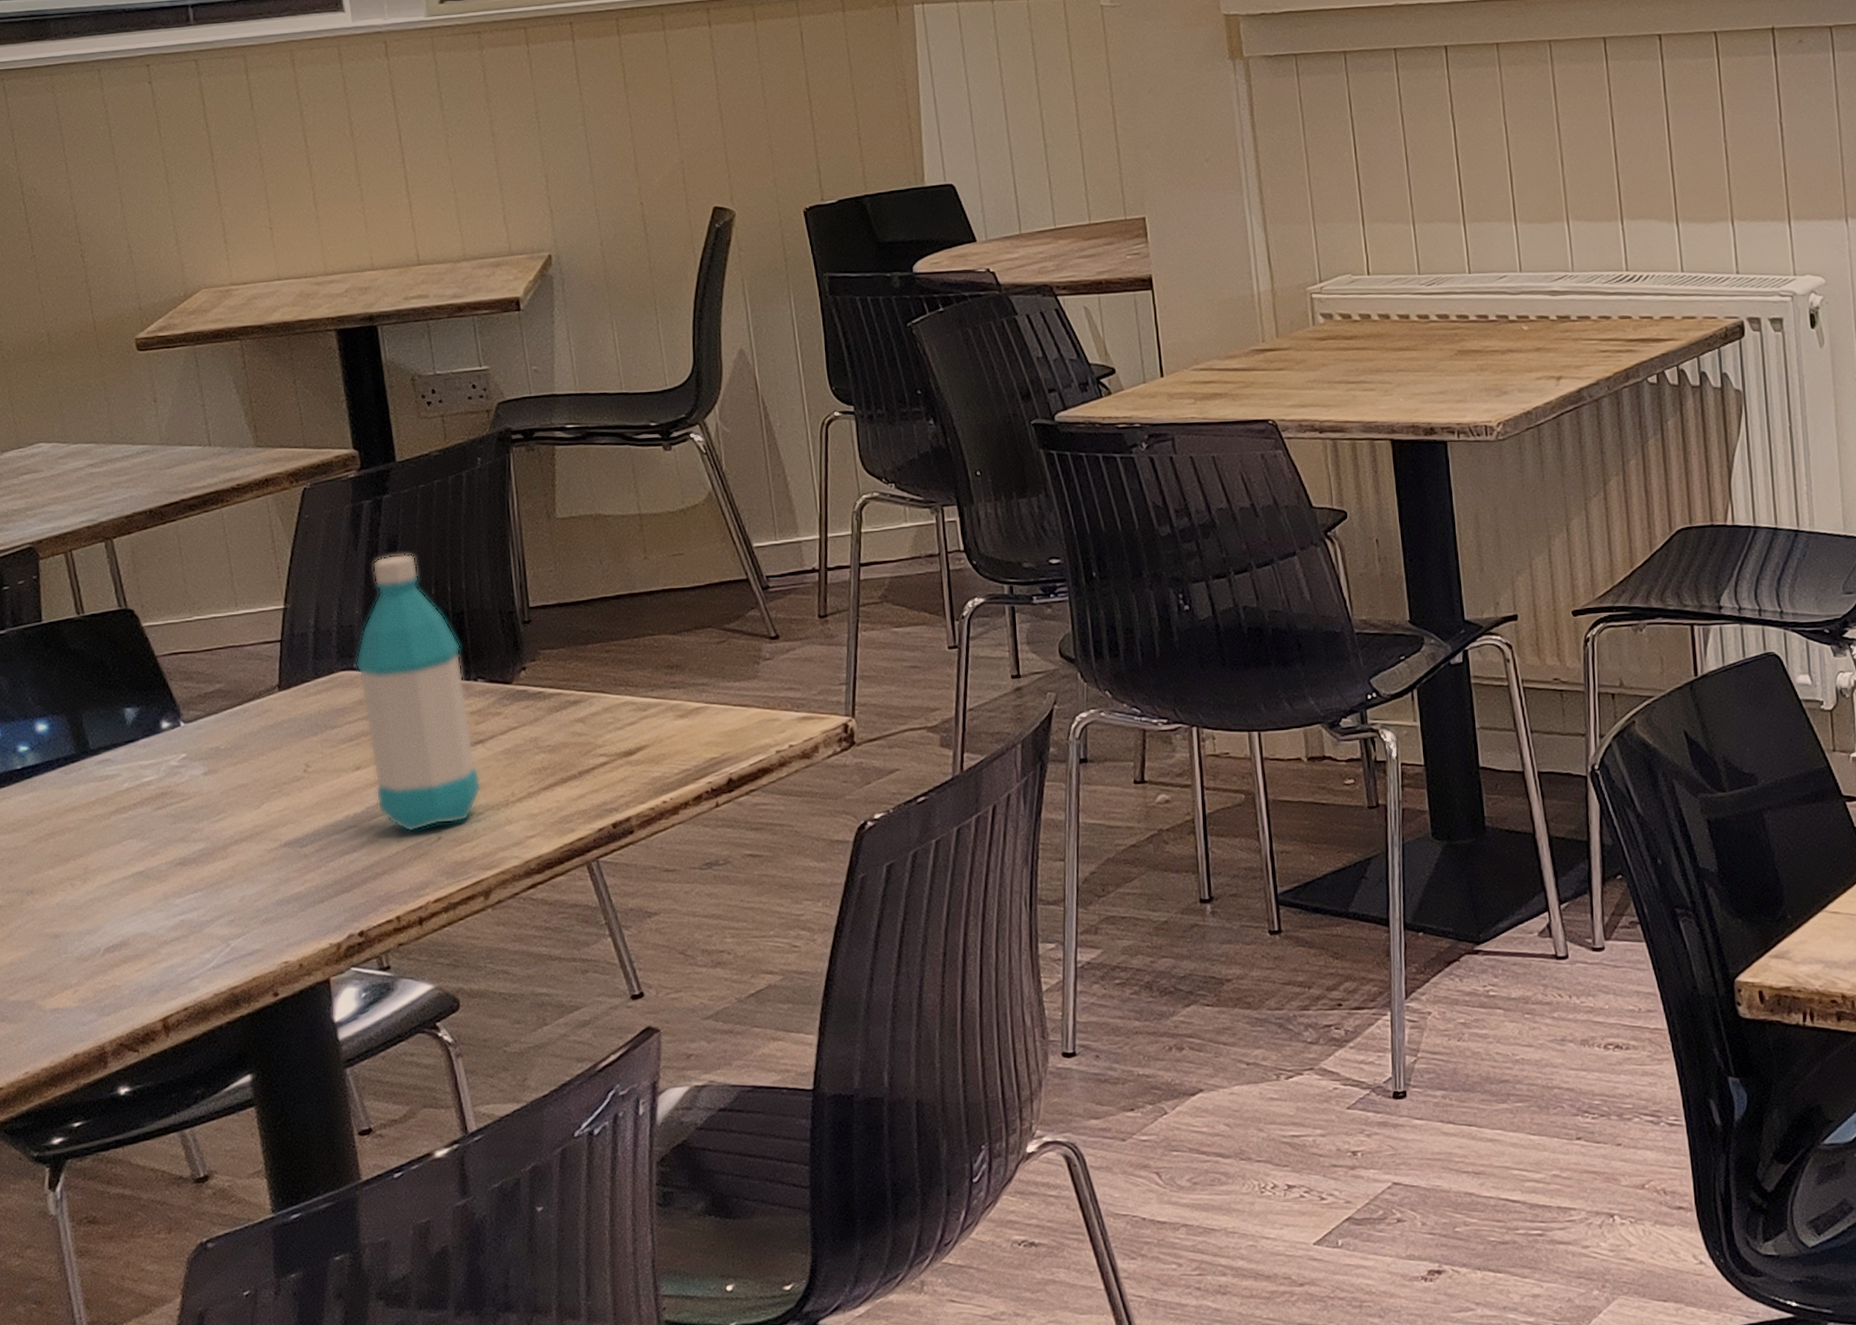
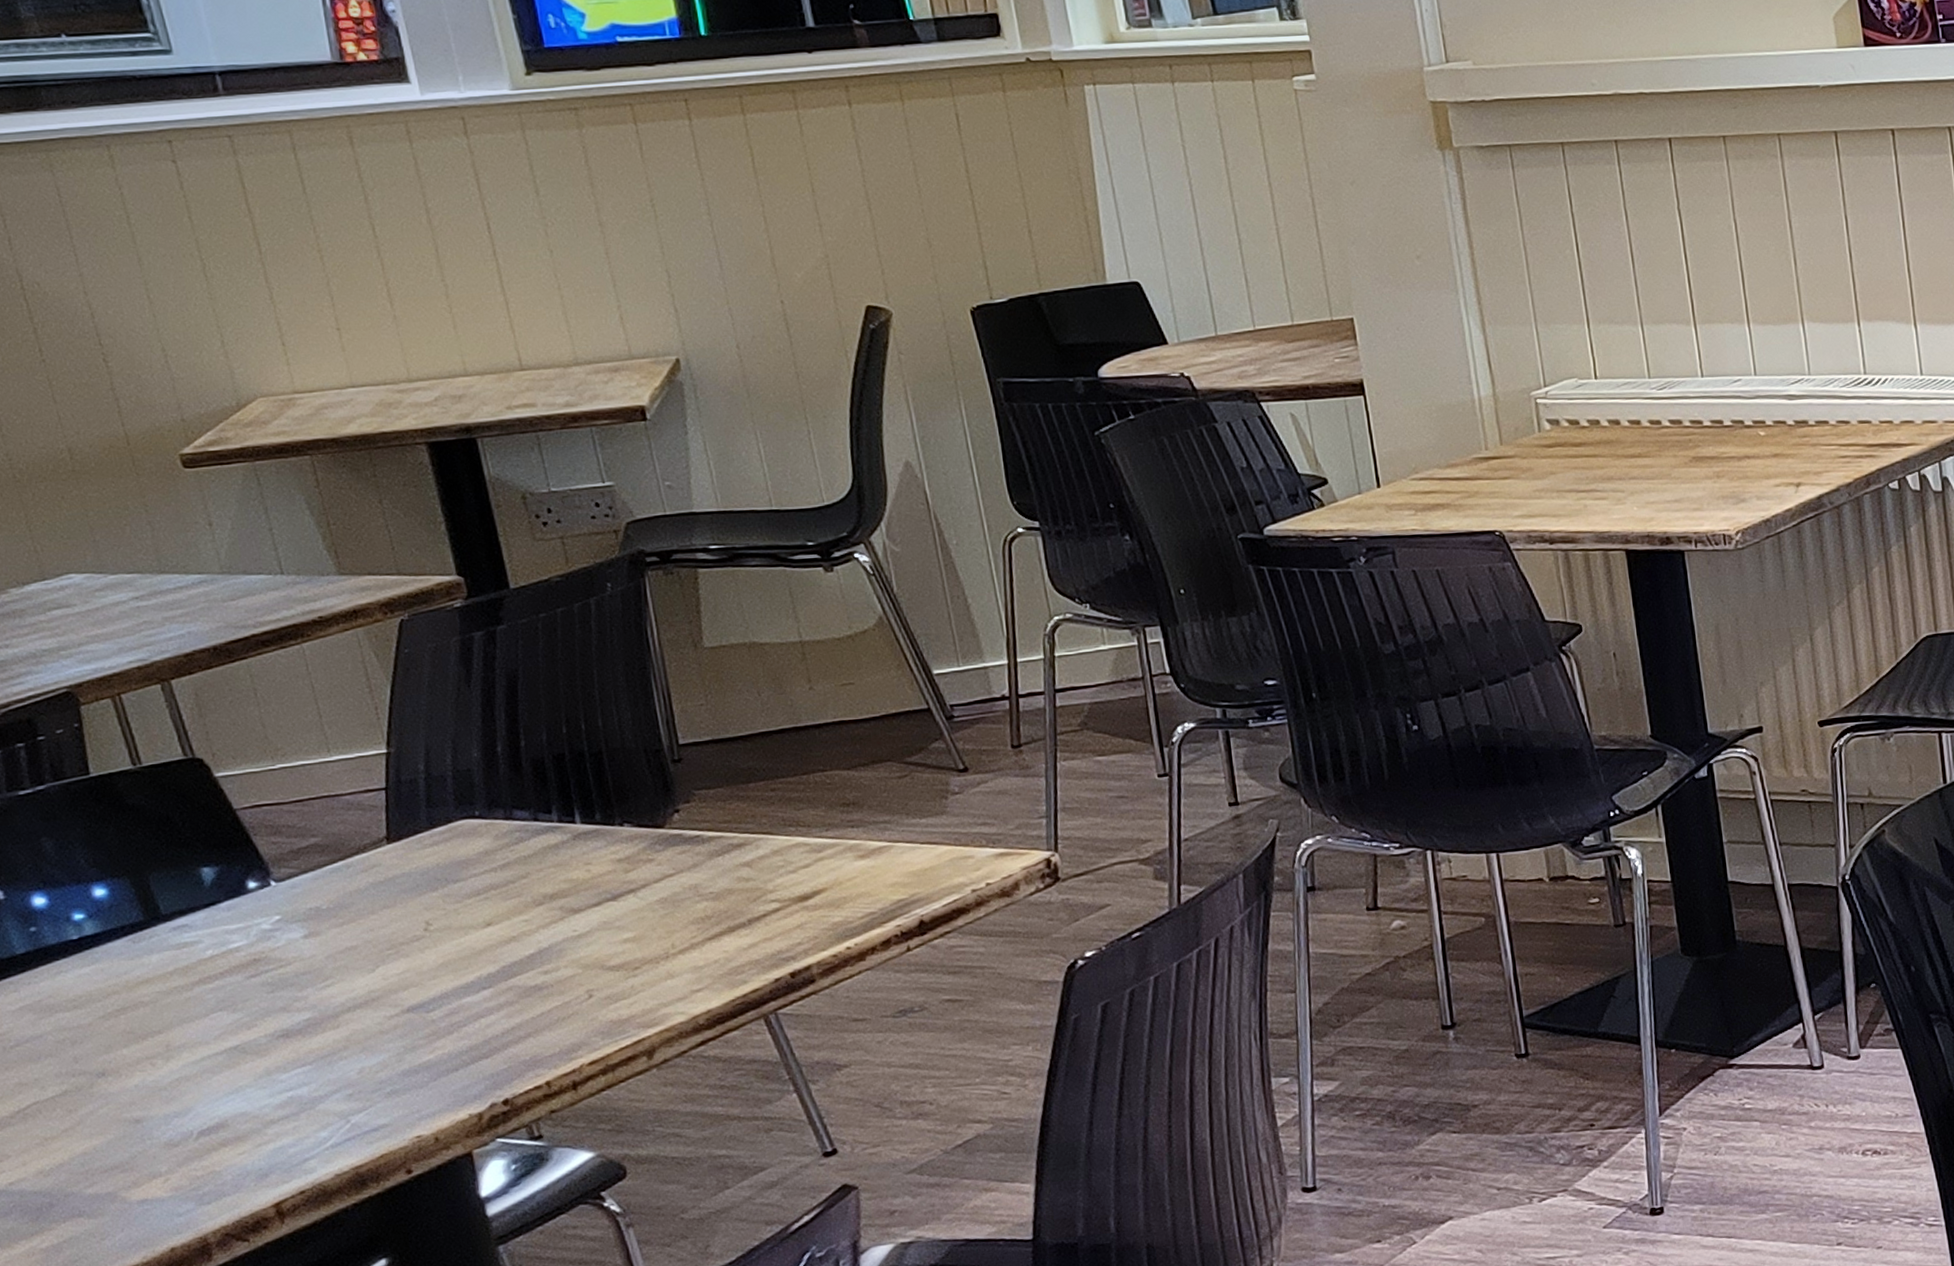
water bottle: present [355,553,482,833] -> none [477,689,637,992]

